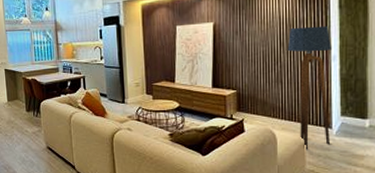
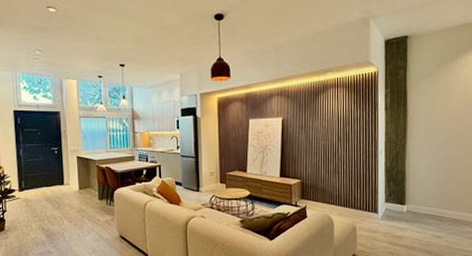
floor lamp: present [287,25,332,149] -> none [343,124,379,232]

